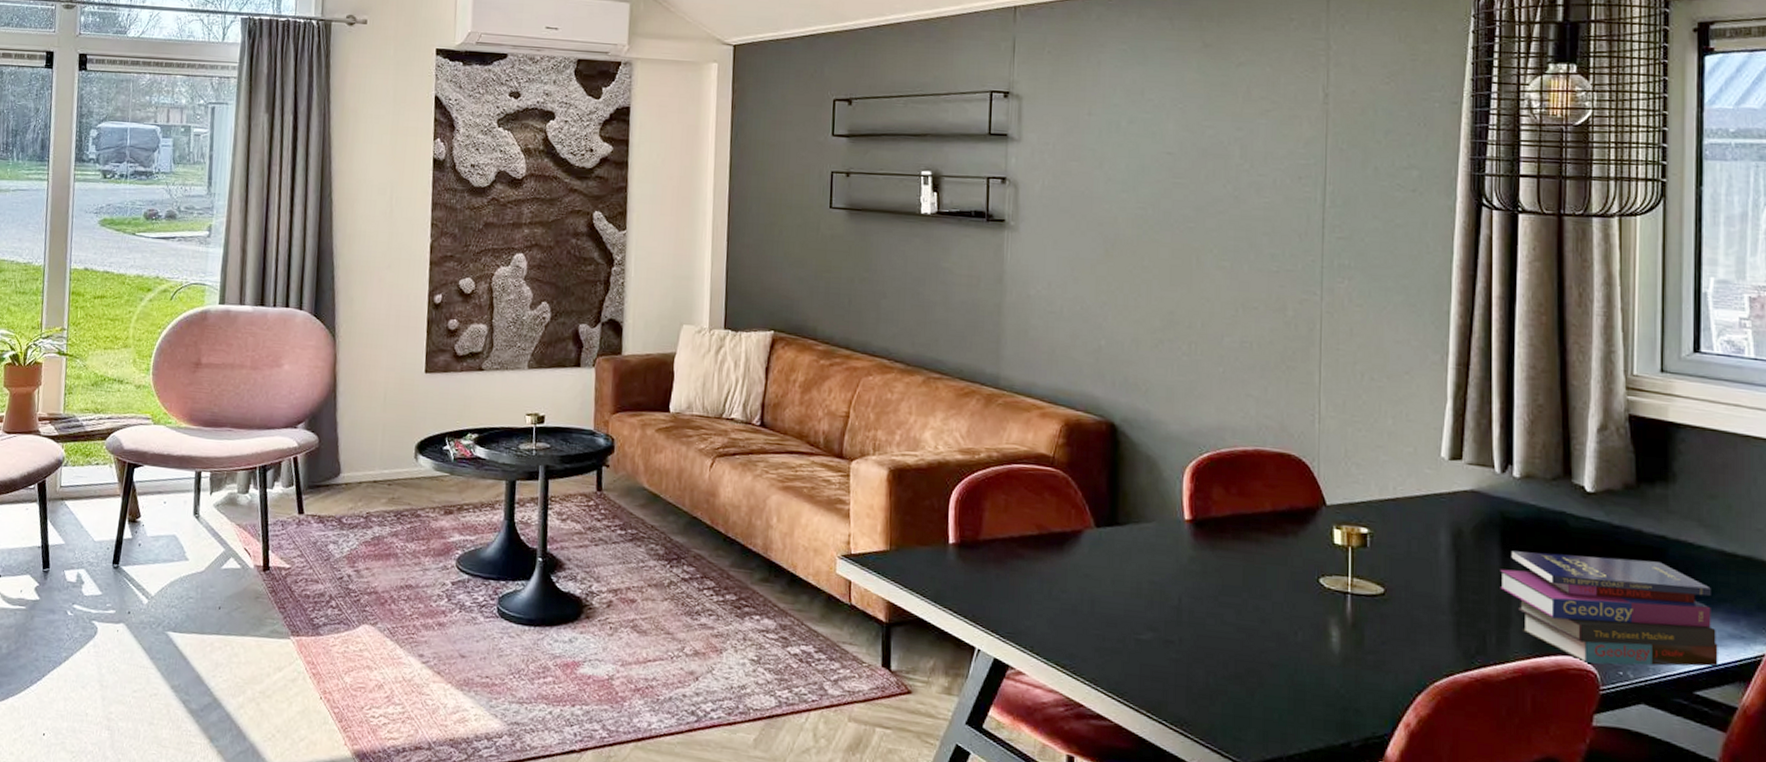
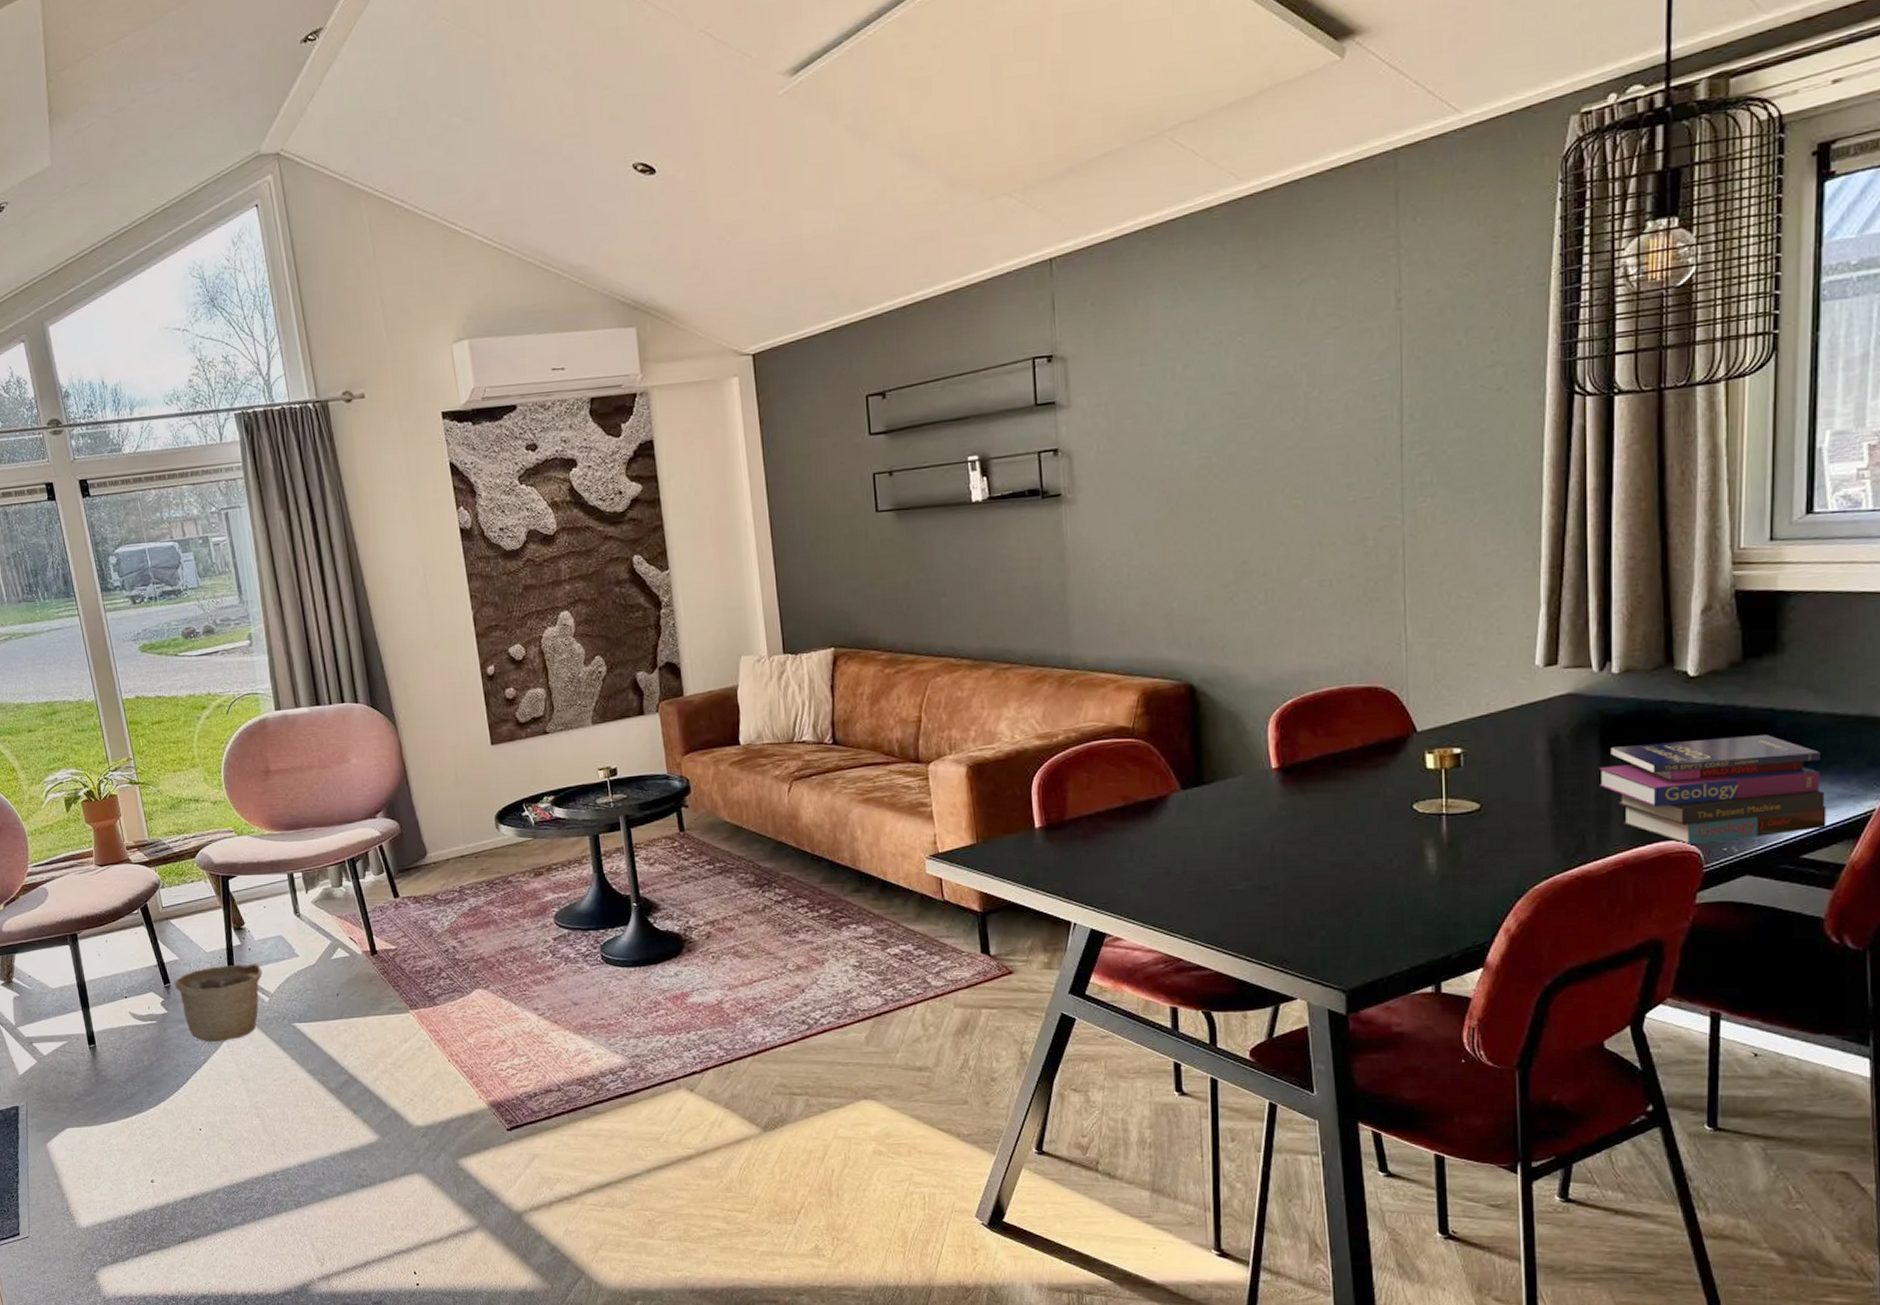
basket: none [53,557,148,640] -> present [174,963,263,1042]

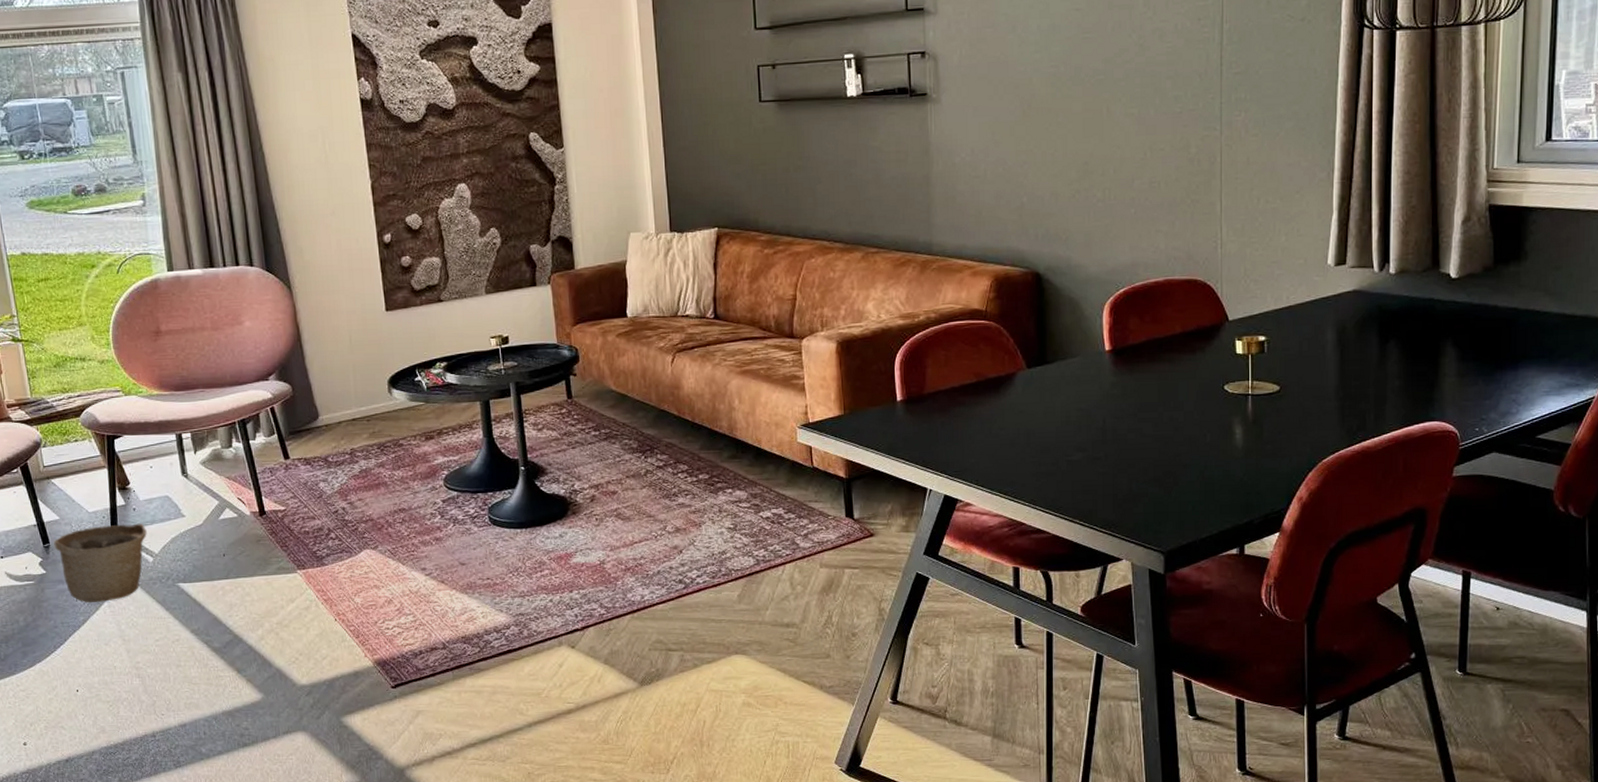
books: present [1599,735,1826,846] -> none [1378,331,1557,426]

